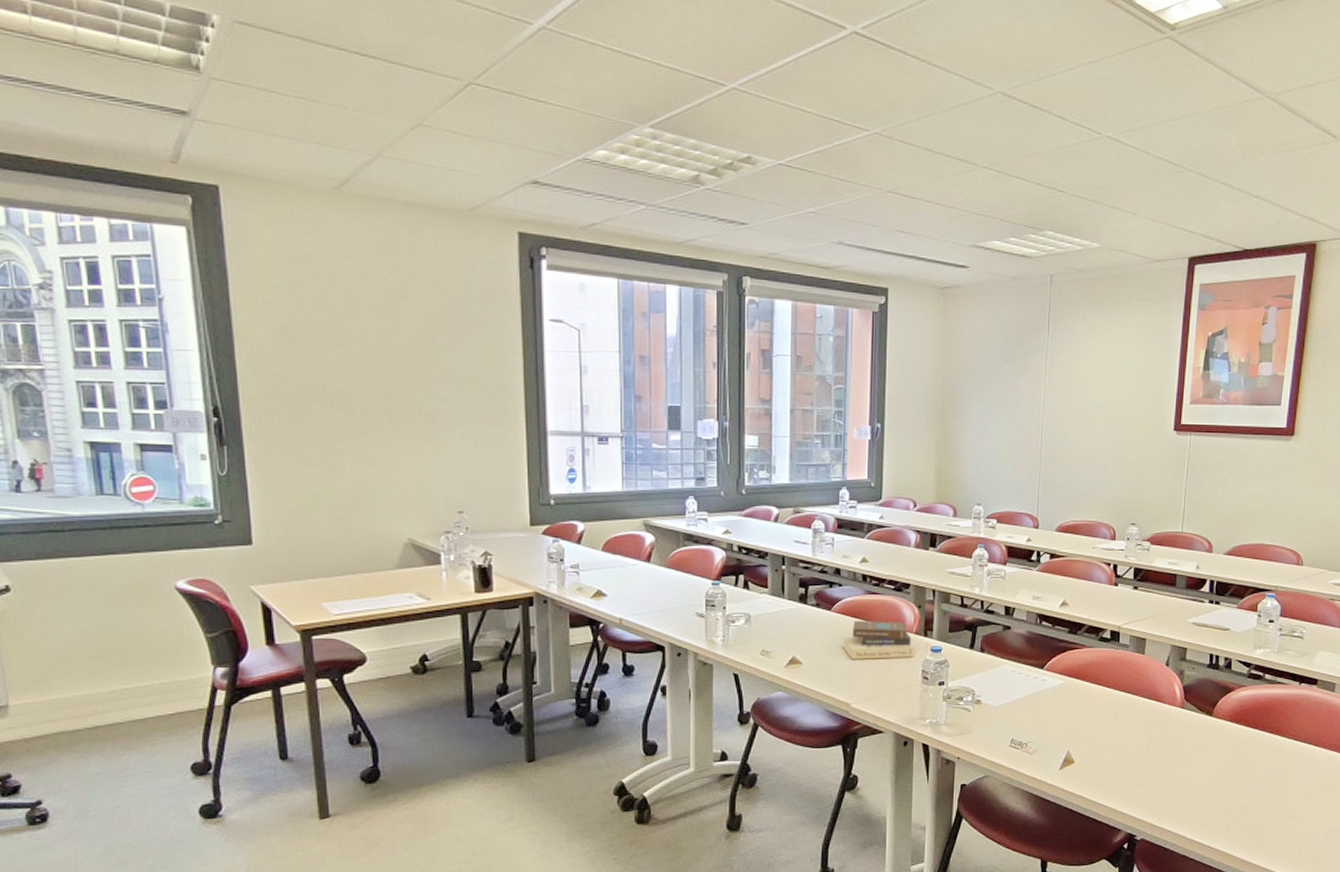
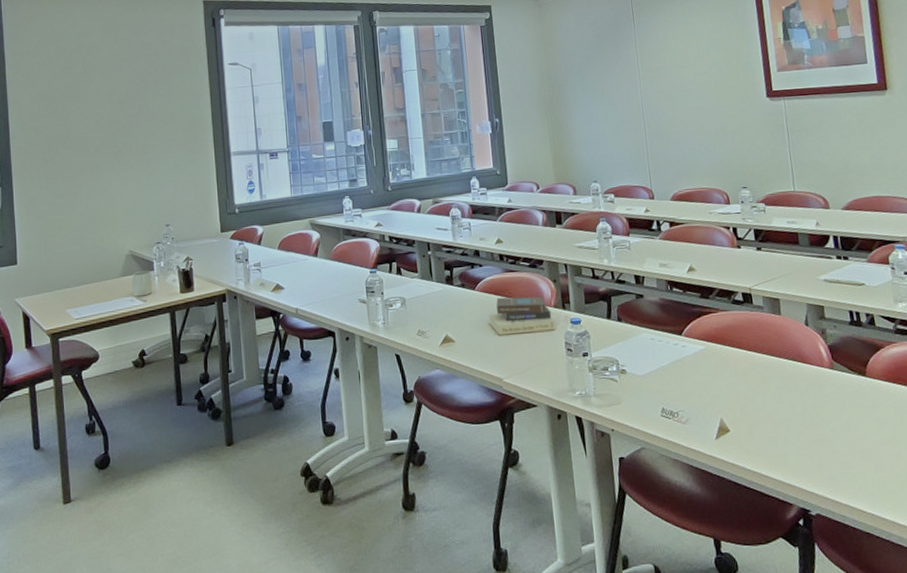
mug: none [411,563,439,593] -> present [131,270,153,297]

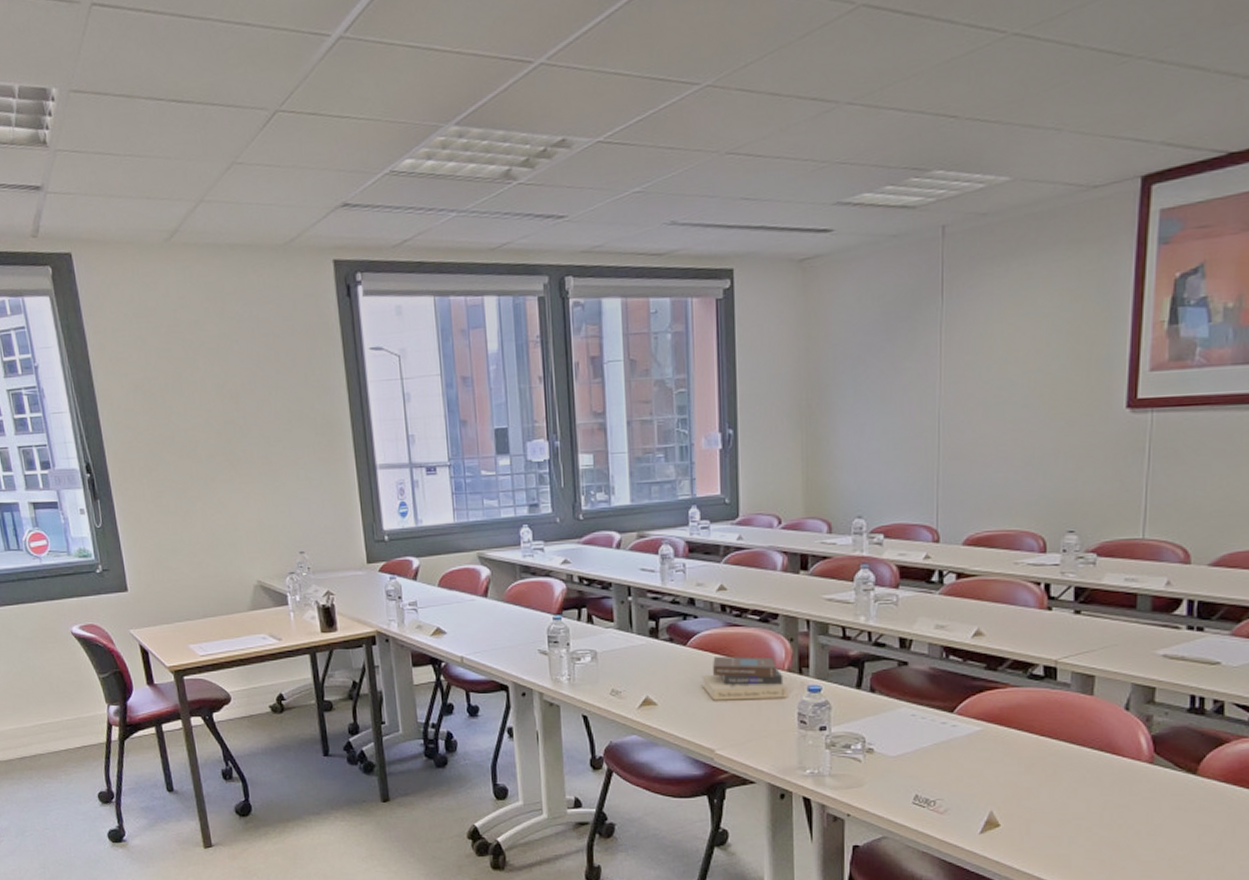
mug: present [131,270,153,297] -> none [263,604,288,634]

